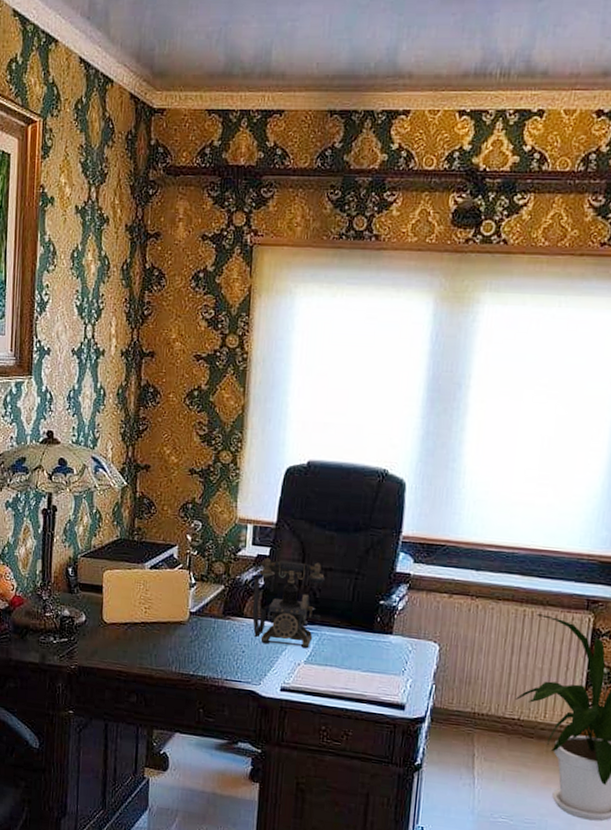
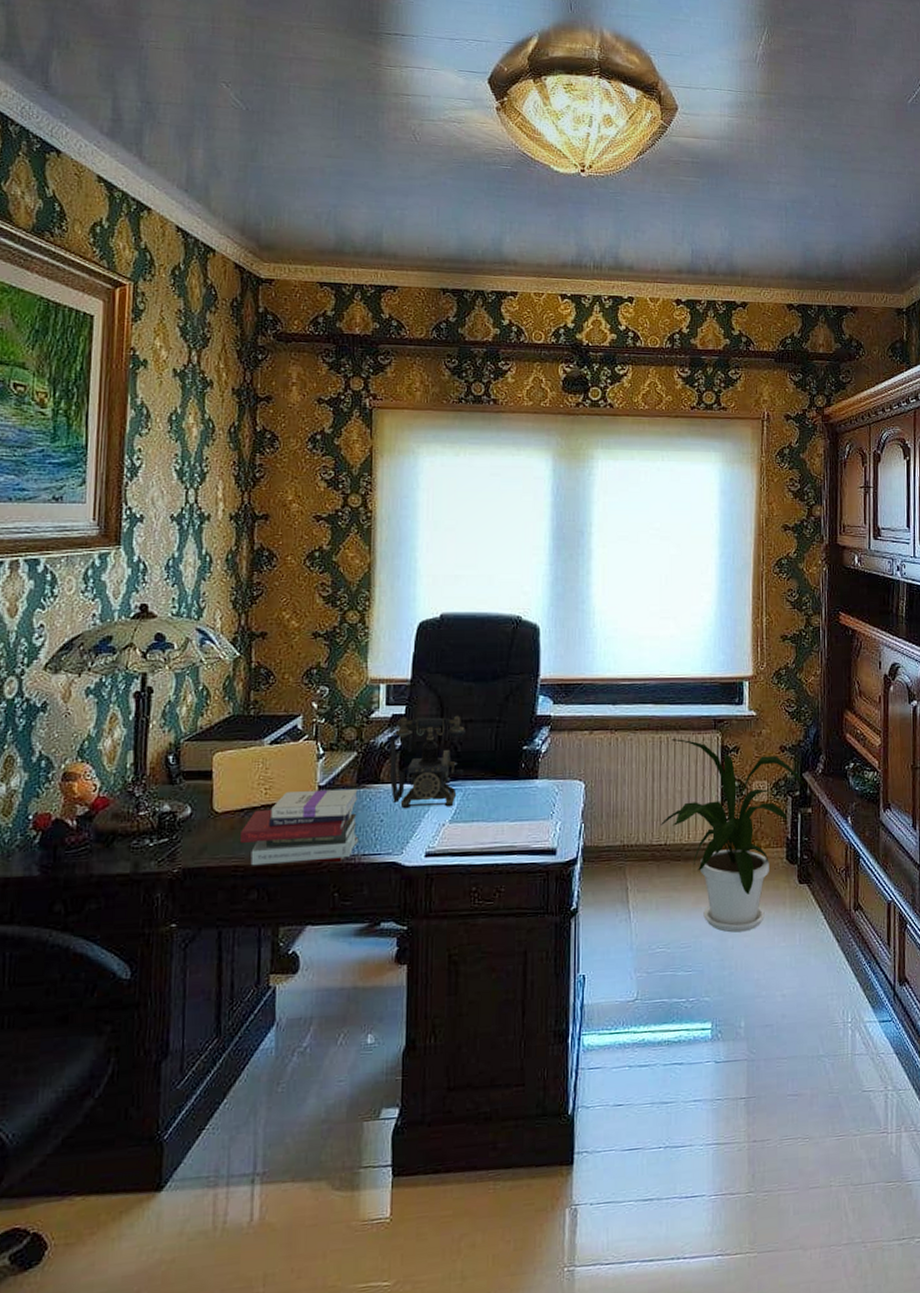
books: none [124,613,224,682] -> present [240,789,359,866]

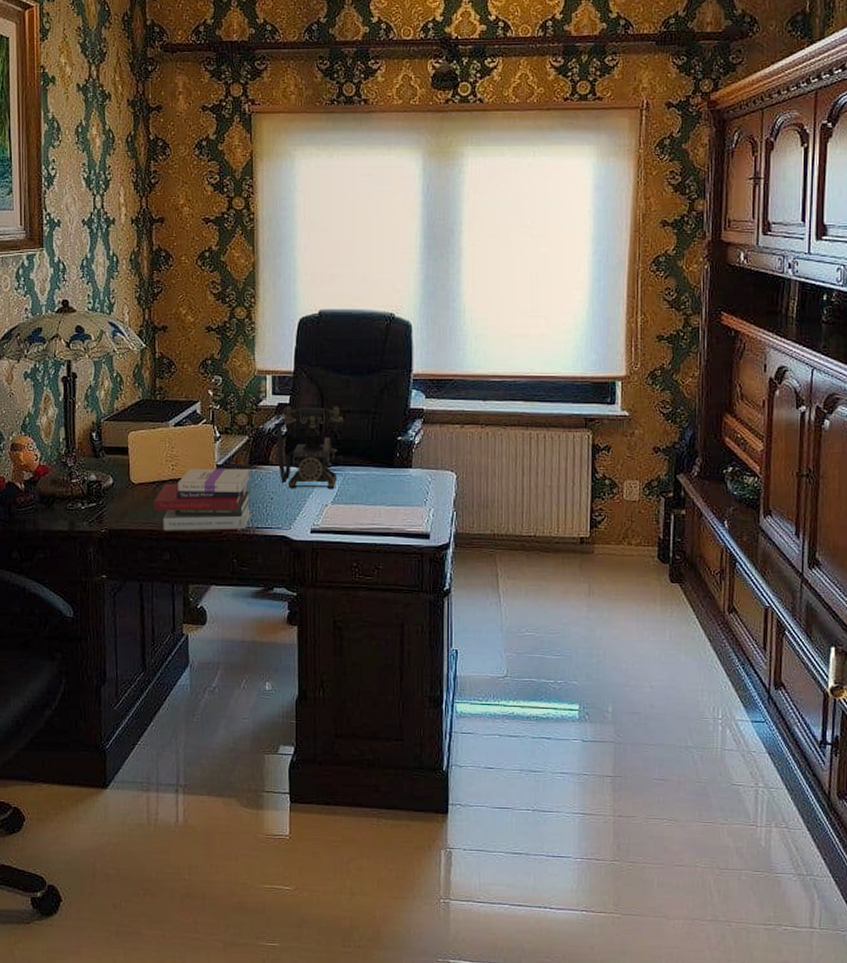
house plant: present [661,739,804,933] -> none [530,436,678,624]

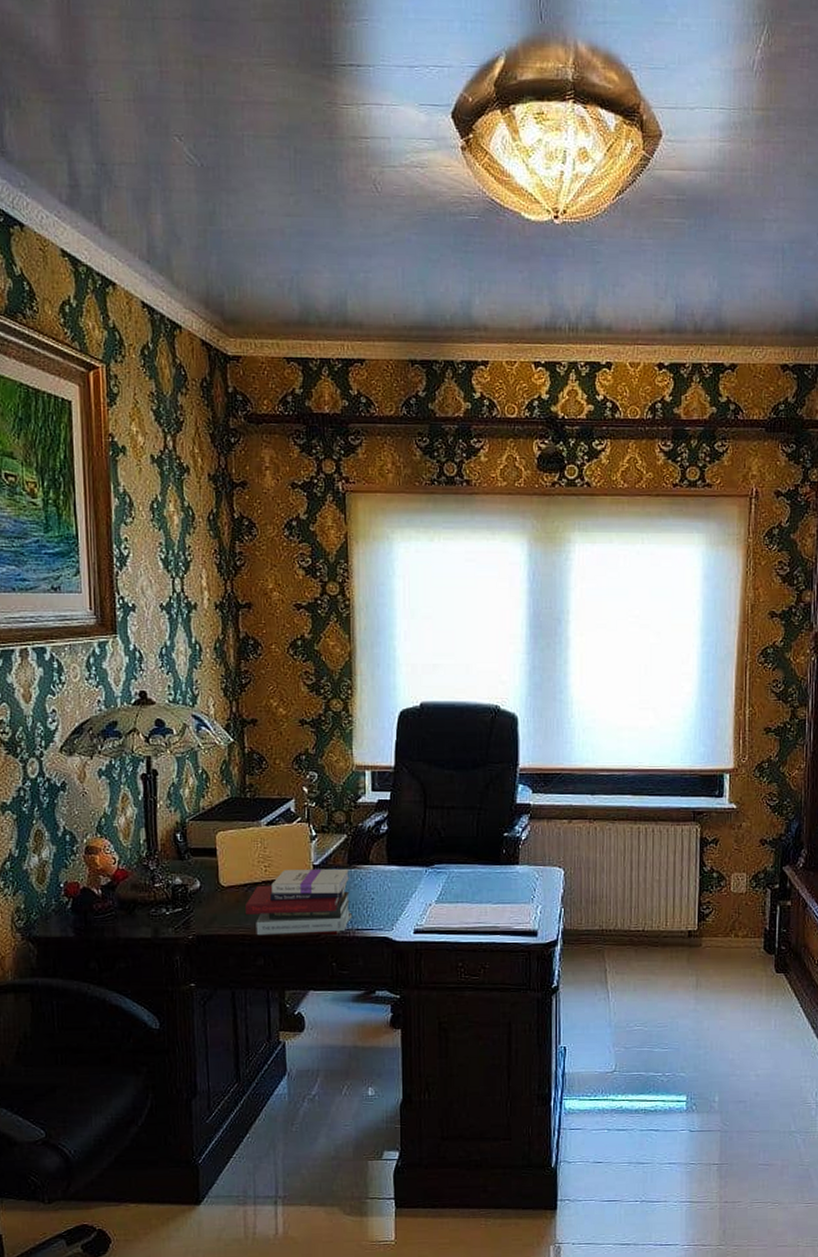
telephone: present [276,405,344,490] -> none [376,802,448,889]

